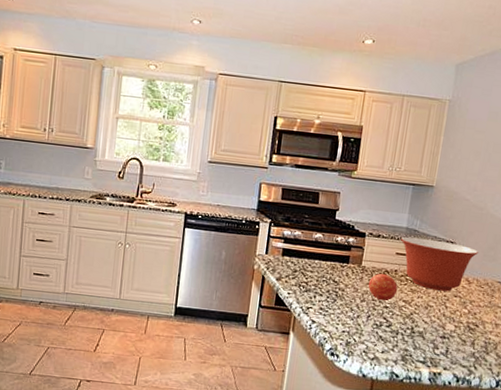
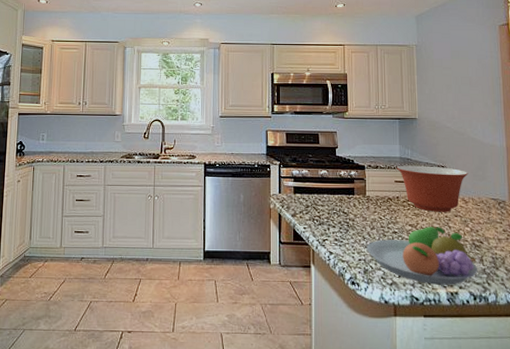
fruit bowl: none [352,304,468,366] -> present [366,227,478,285]
apple: present [368,273,398,301] -> none [375,201,403,227]

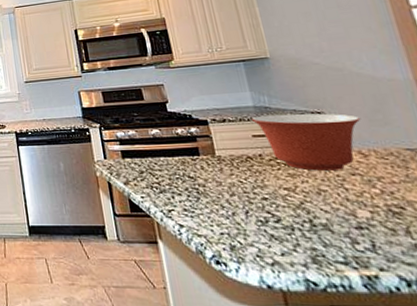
fruit bowl: present [366,227,478,285] -> none [227,190,406,266]

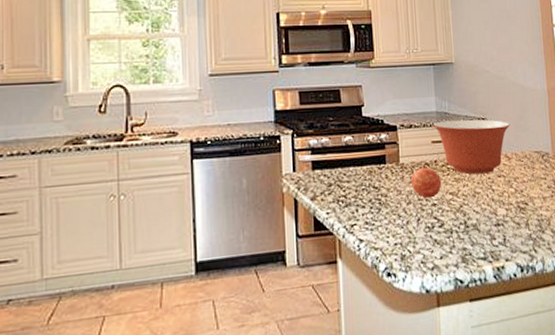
apple: none [231,160,273,192] -> present [410,167,442,199]

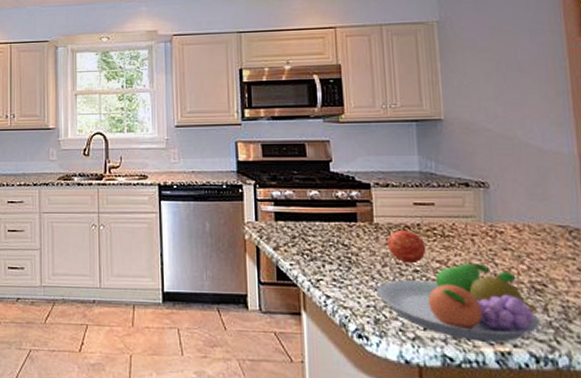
fruit bowl: none [402,191,524,262] -> present [376,264,541,343]
mixing bowl: present [432,119,511,175] -> none [414,182,522,244]

